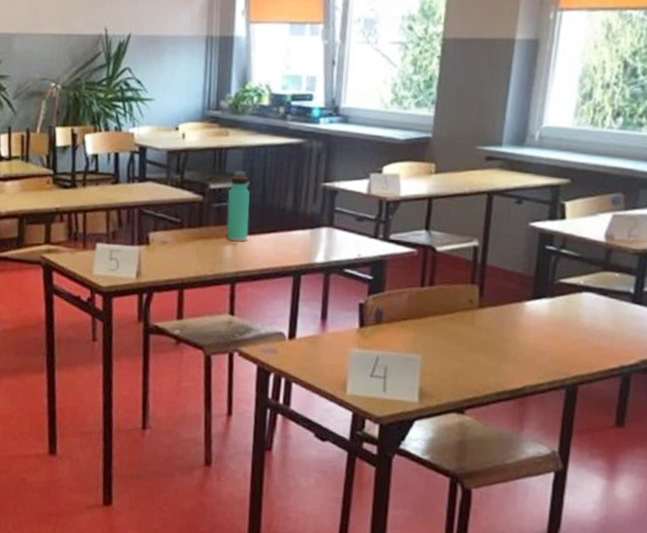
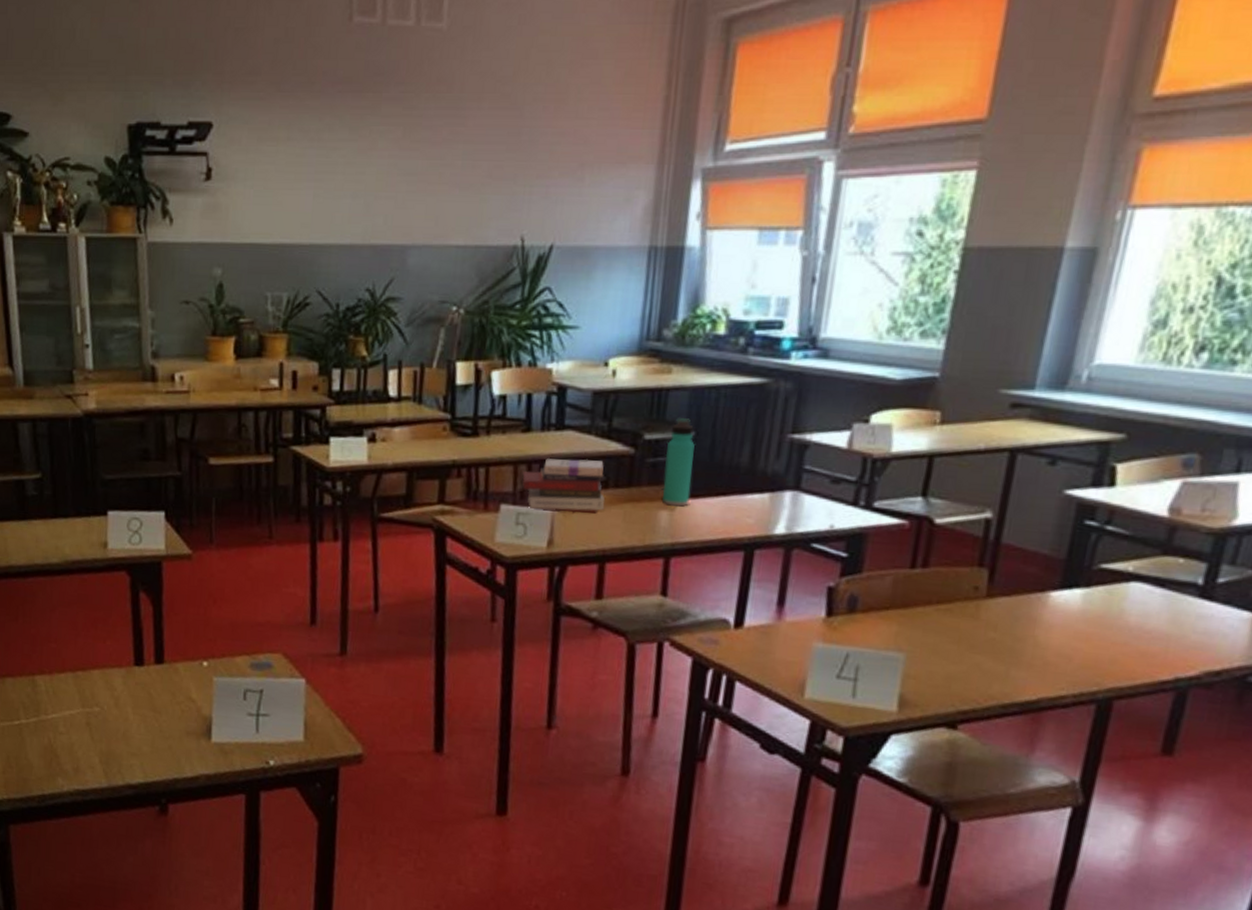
books: none [113,205,182,249] -> present [522,458,606,514]

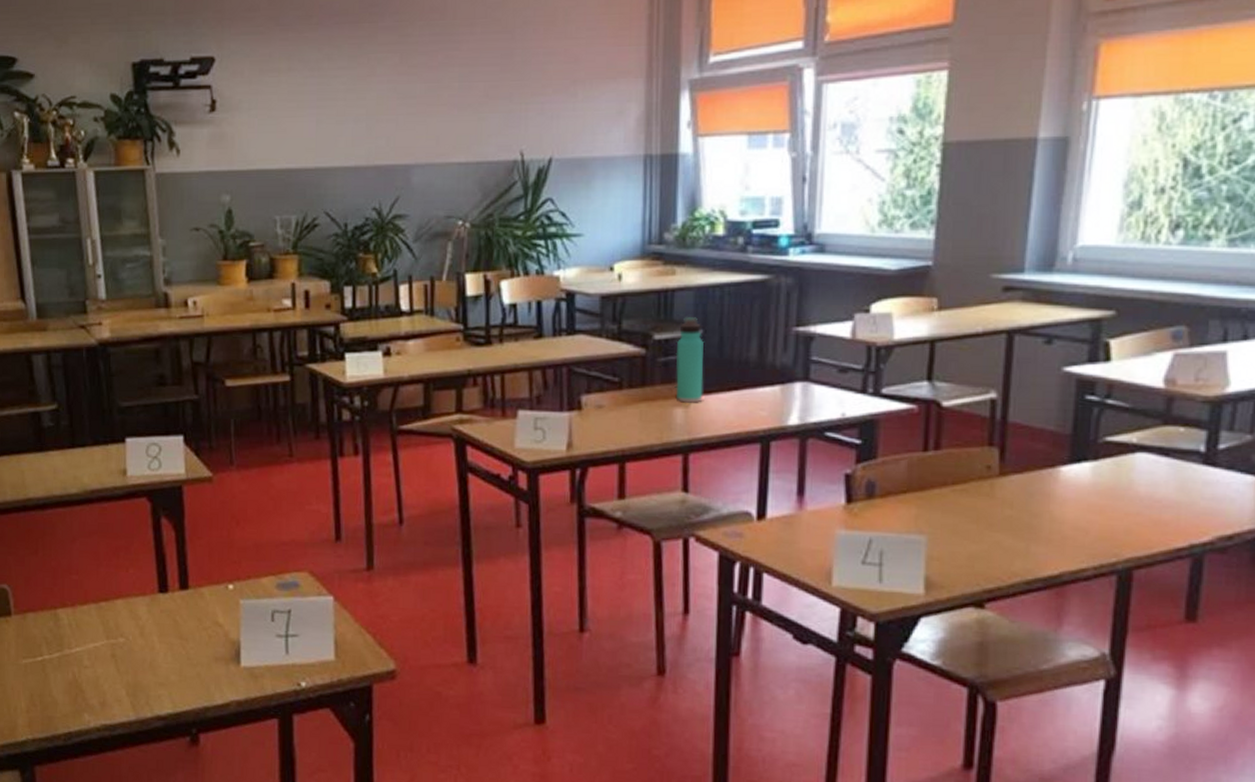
books: present [522,458,606,514] -> none [537,362,621,415]

